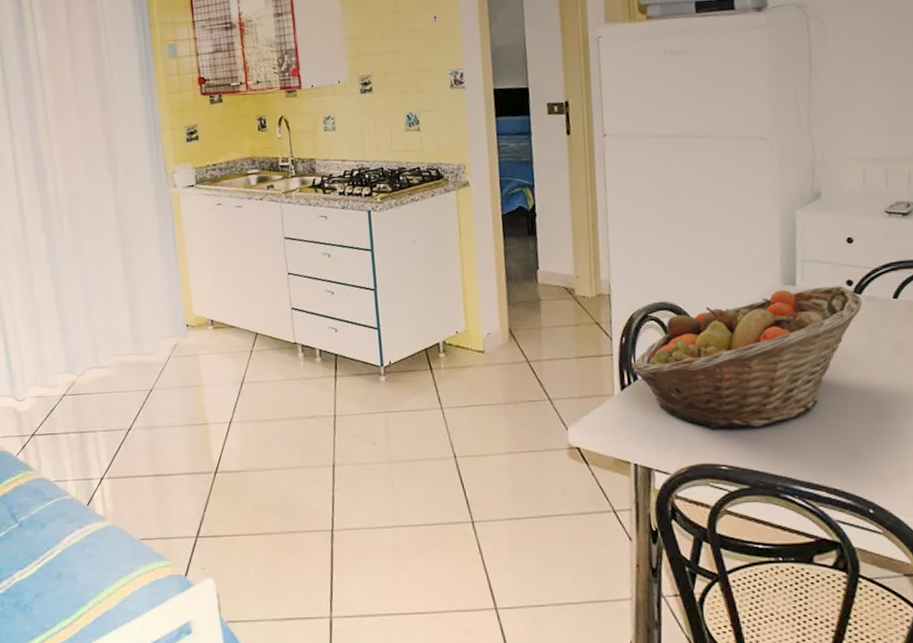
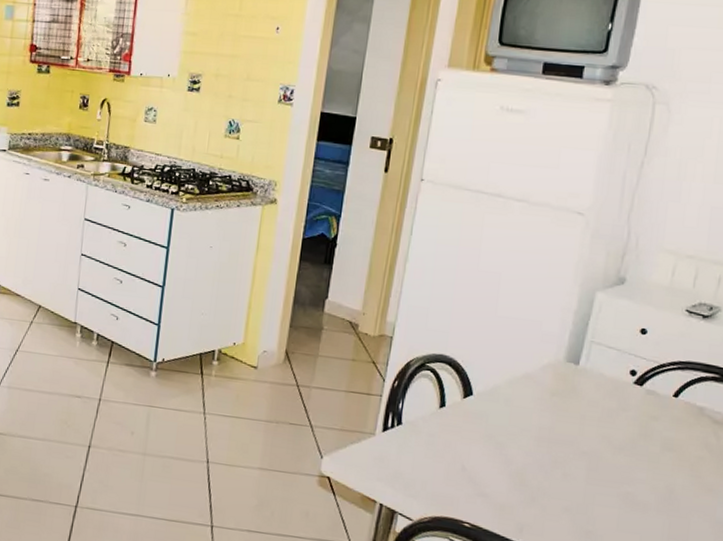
fruit basket: present [631,285,862,429] -> none [398,365,641,494]

